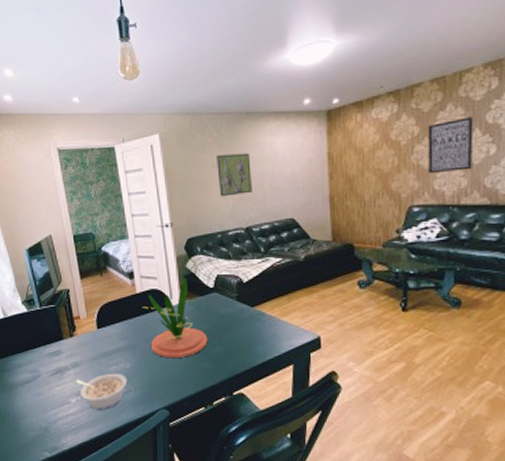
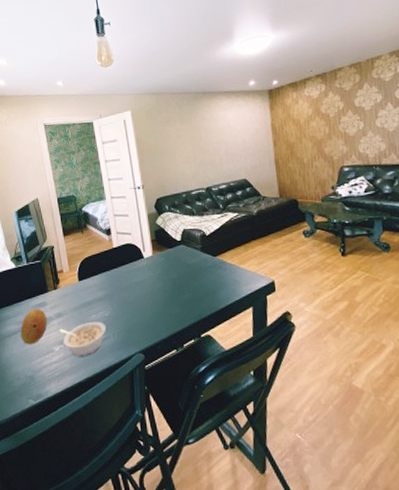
fruit: none [34,356,63,395] -> present [20,308,48,345]
plant: present [143,277,208,359] -> none [119,232,177,306]
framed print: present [217,152,252,197] -> none [179,125,210,162]
wall art: present [428,117,474,174] -> none [350,94,388,140]

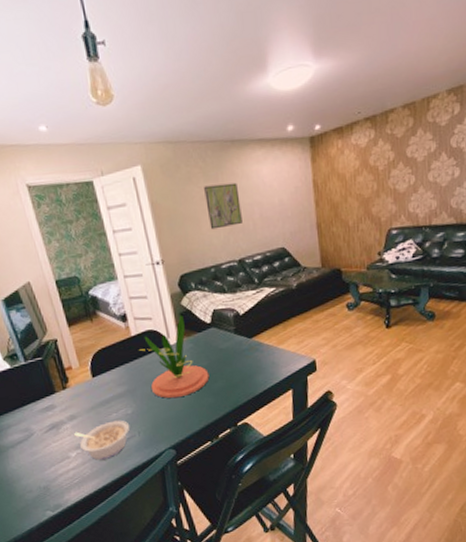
fruit: present [20,308,48,345] -> none [26,412,59,454]
plant: none [119,232,177,306] -> present [139,315,209,399]
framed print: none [179,125,210,162] -> present [204,182,242,230]

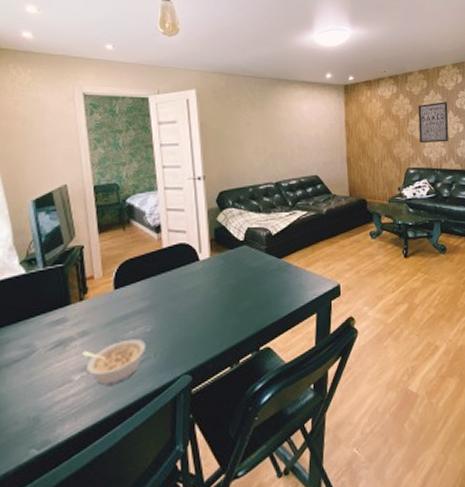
plant: present [139,315,209,399] -> none [169,230,236,317]
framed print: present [204,182,242,230] -> none [250,114,282,153]
wall art: none [401,141,441,198] -> present [418,102,449,144]

